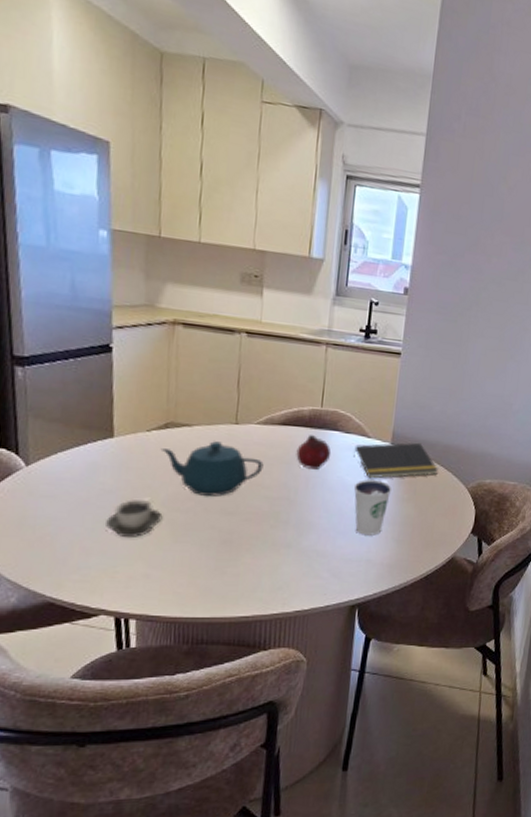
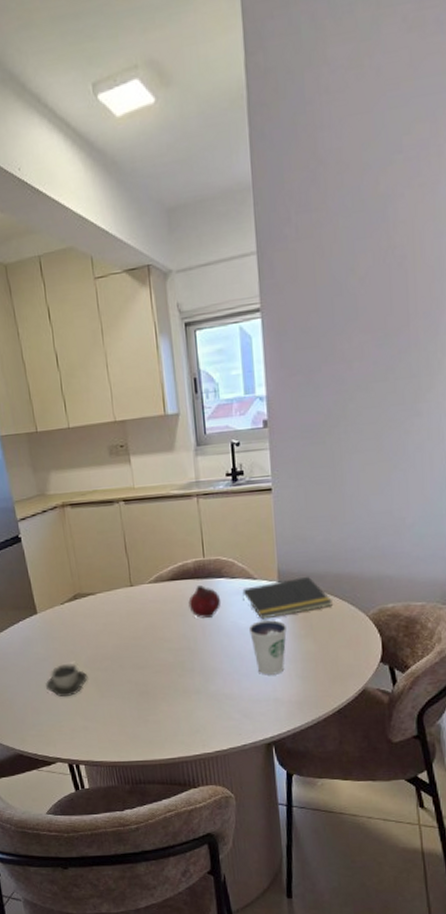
teapot: present [160,441,264,497] -> none [74,604,162,655]

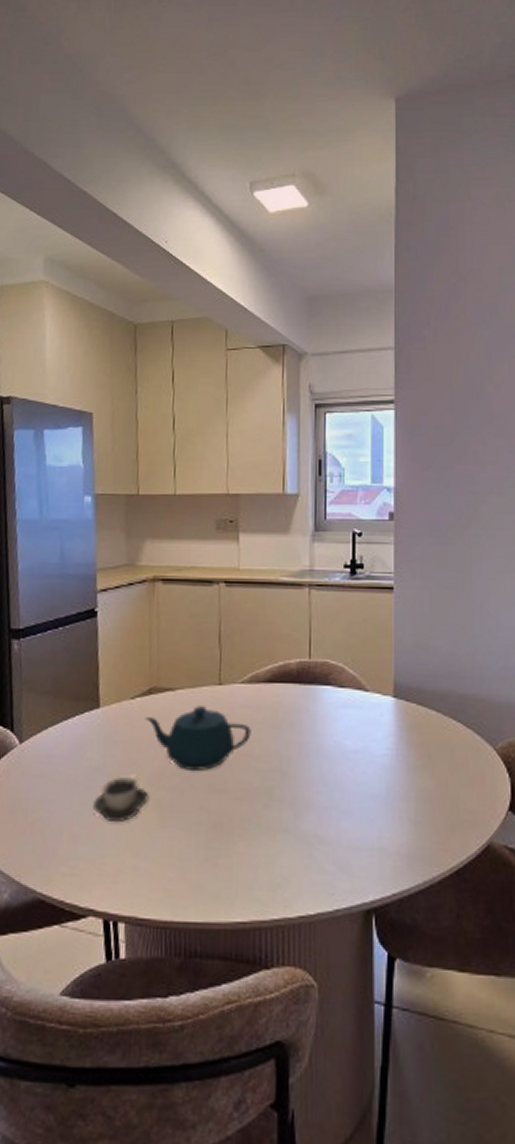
teapot: none [74,604,162,655] -> present [145,706,251,771]
fruit: present [188,585,221,618] -> none [286,692,325,733]
notepad: present [242,576,333,619] -> none [351,693,455,742]
dixie cup: present [248,619,288,675] -> none [354,742,401,816]

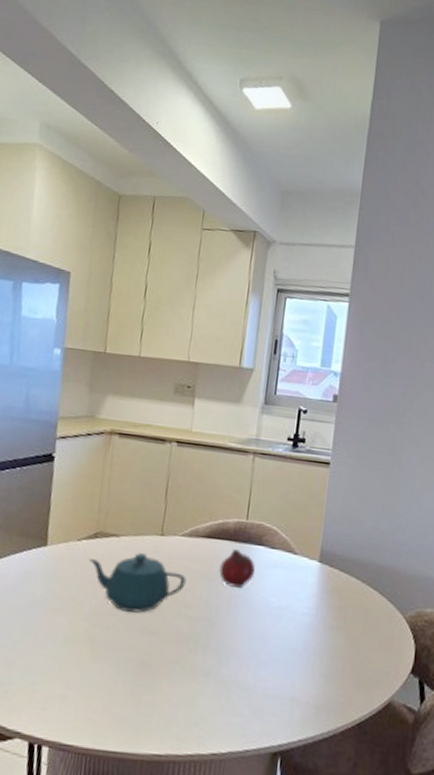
cup: present [93,777,149,823] -> none [30,612,85,654]
fruit: none [286,692,325,733] -> present [219,549,256,588]

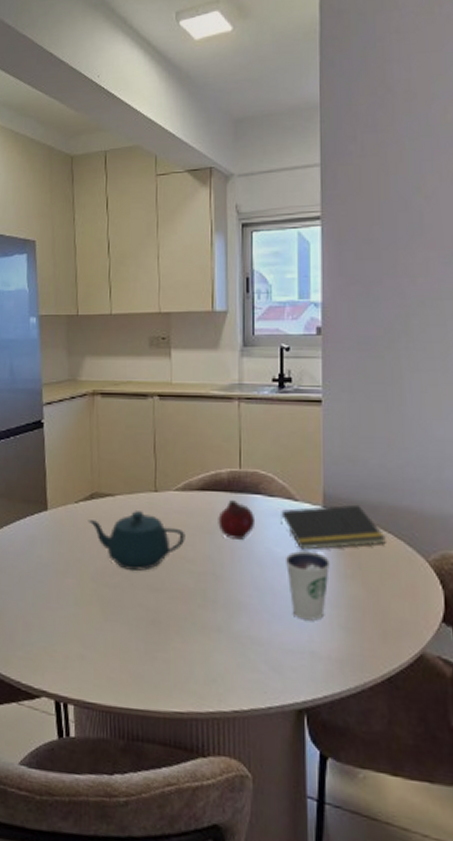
dixie cup: none [278,601,320,668] -> present [285,550,331,621]
notepad: none [279,561,371,601] -> present [281,504,386,550]

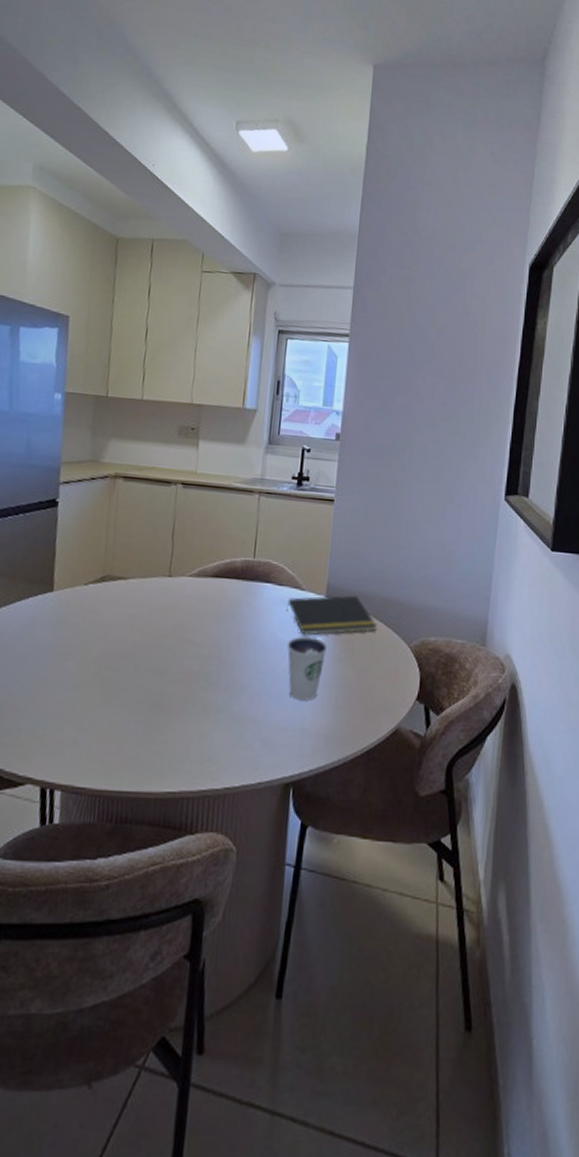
teapot: present [88,511,185,571] -> none [96,595,195,654]
fruit: present [218,500,256,540] -> none [228,588,264,625]

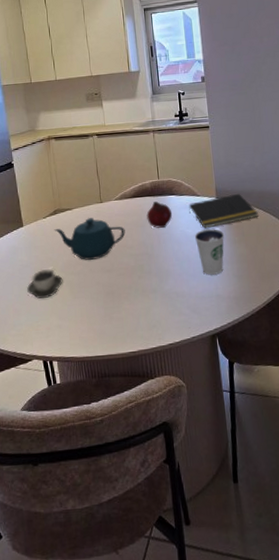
cup: none [39,657,94,699] -> present [27,269,63,299]
teapot: none [96,595,195,654] -> present [54,218,125,260]
fruit: none [228,588,264,625] -> present [146,201,173,228]

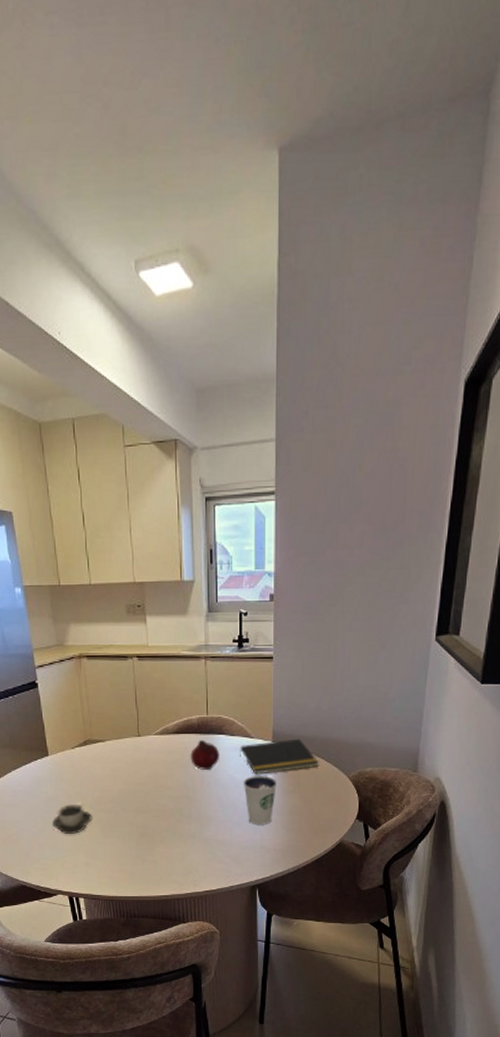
teapot: present [54,218,125,260] -> none [83,752,165,798]

